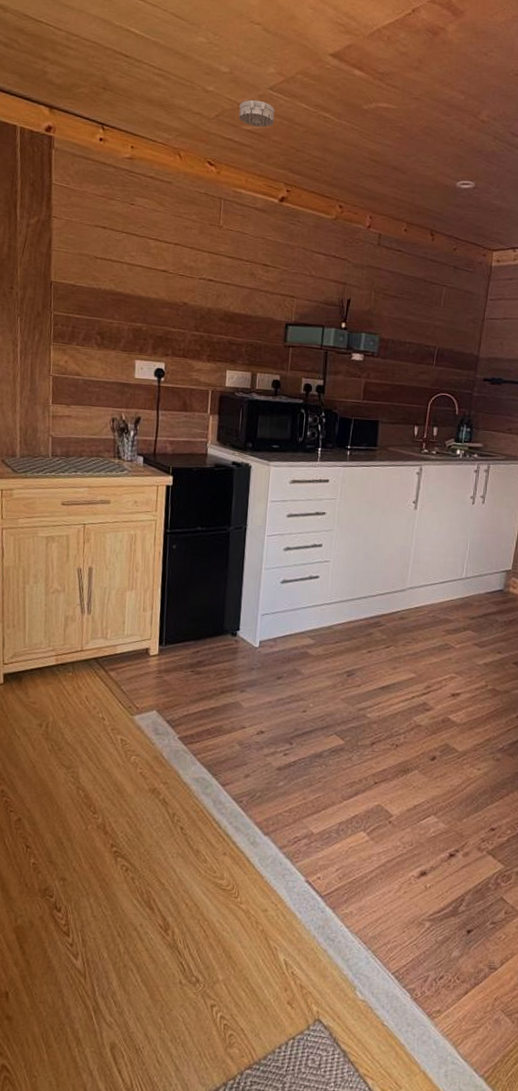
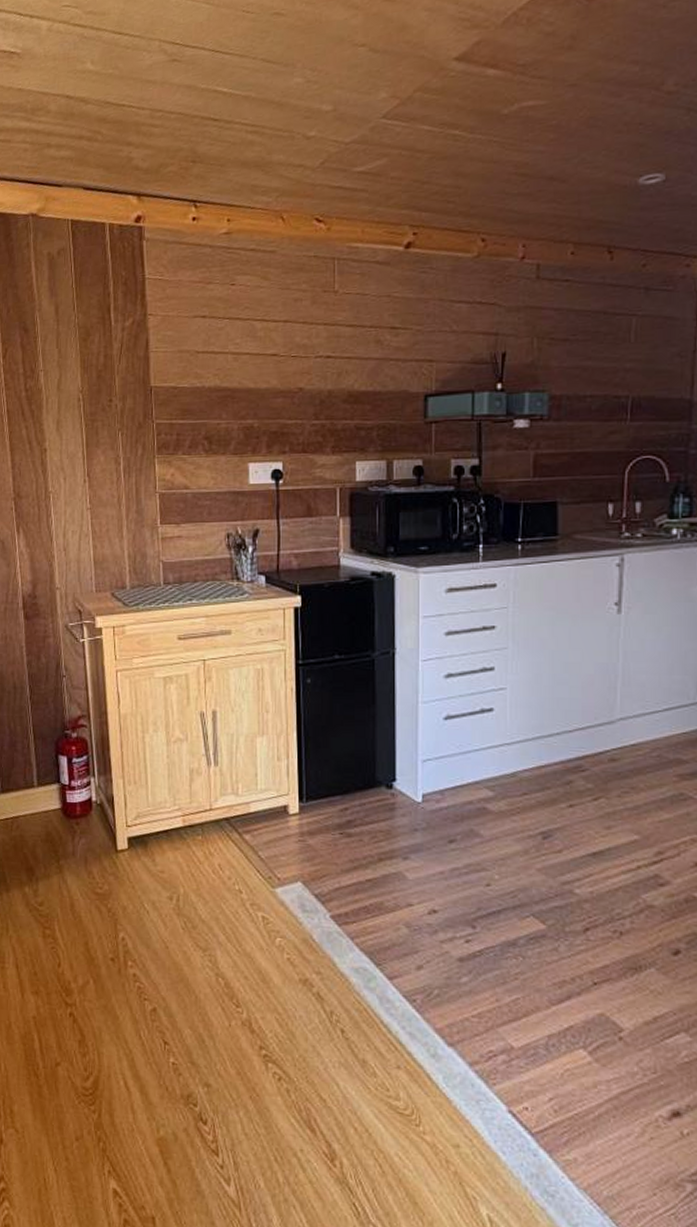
smoke detector: present [239,99,275,128] -> none [348,133,391,167]

